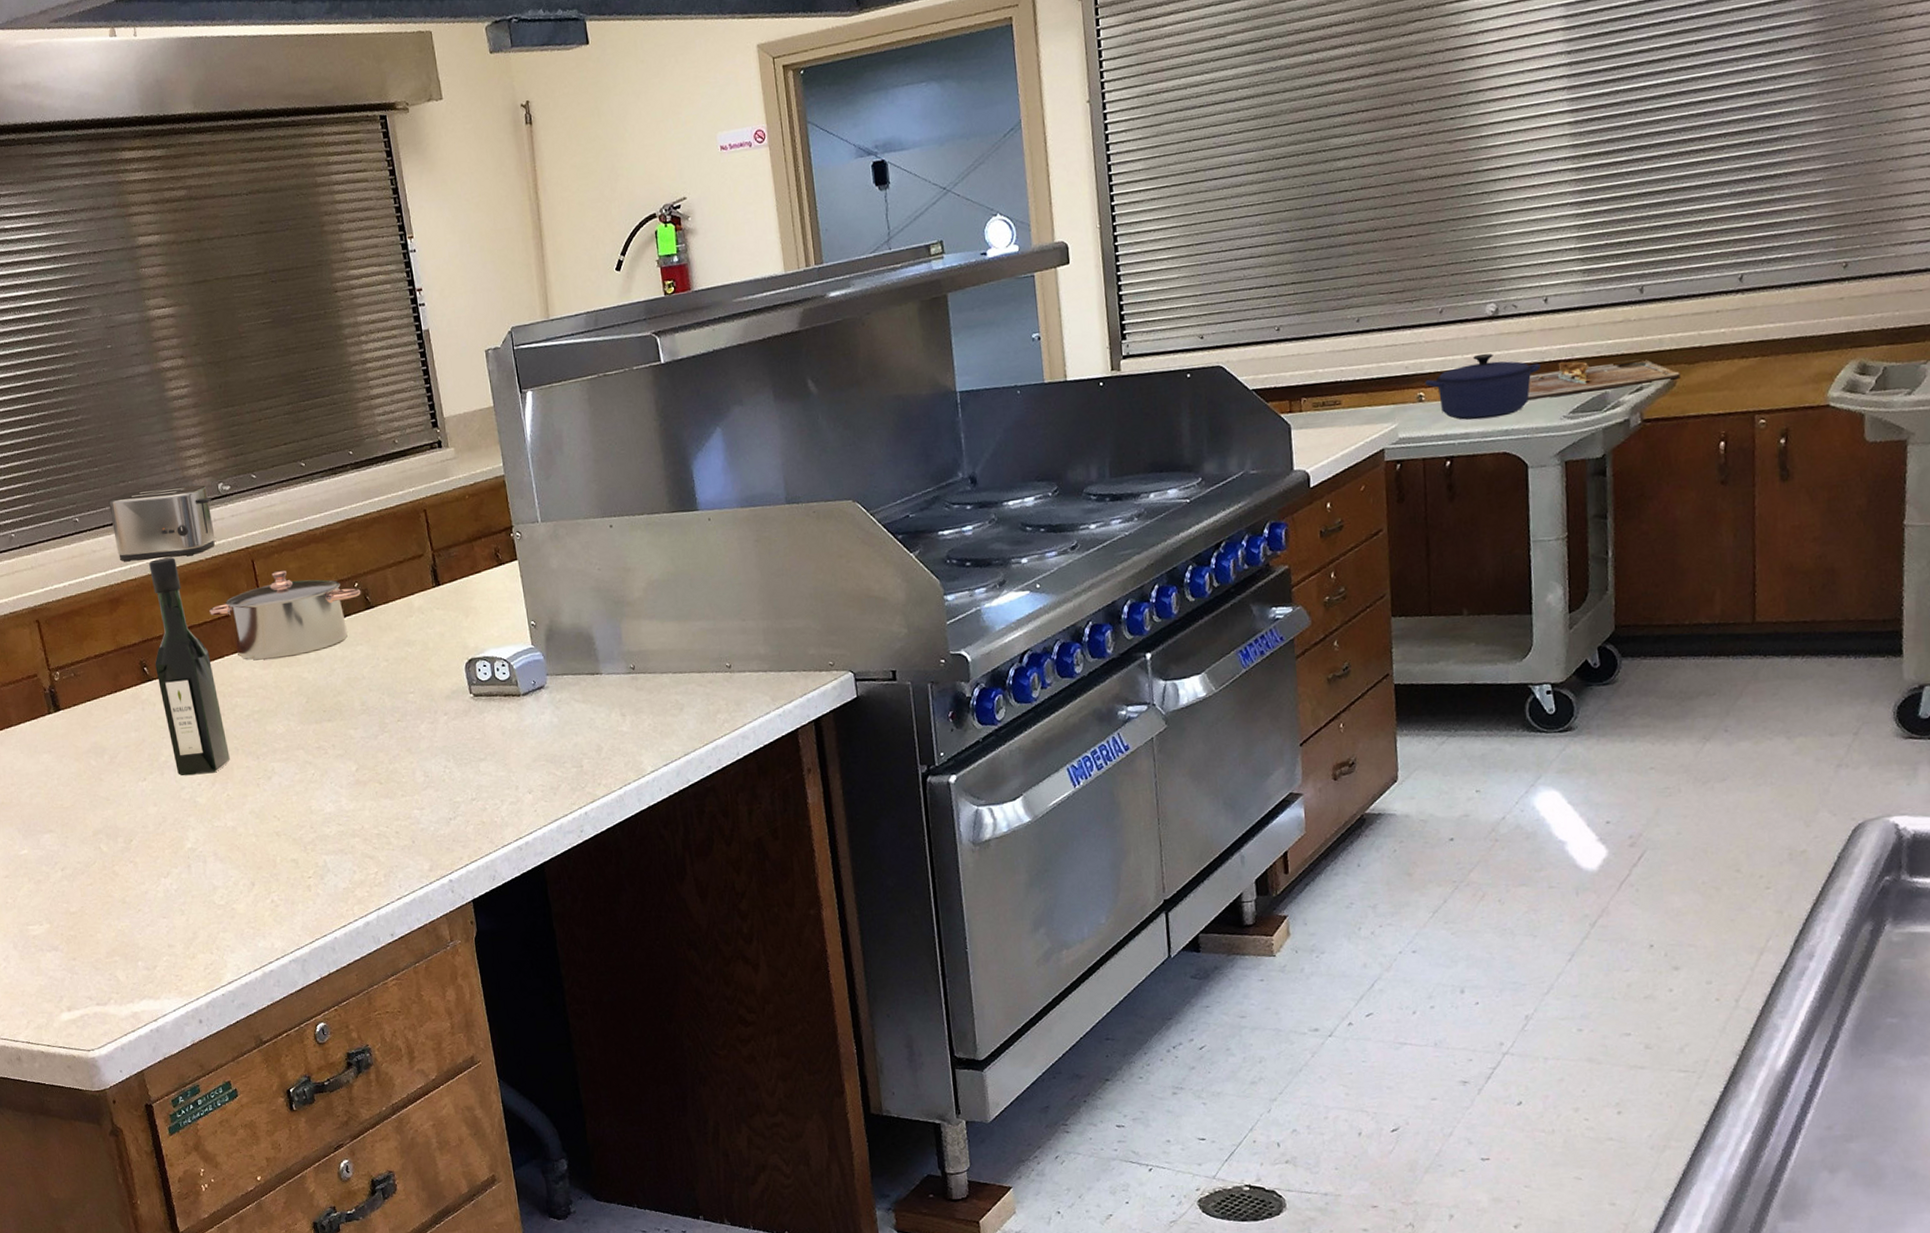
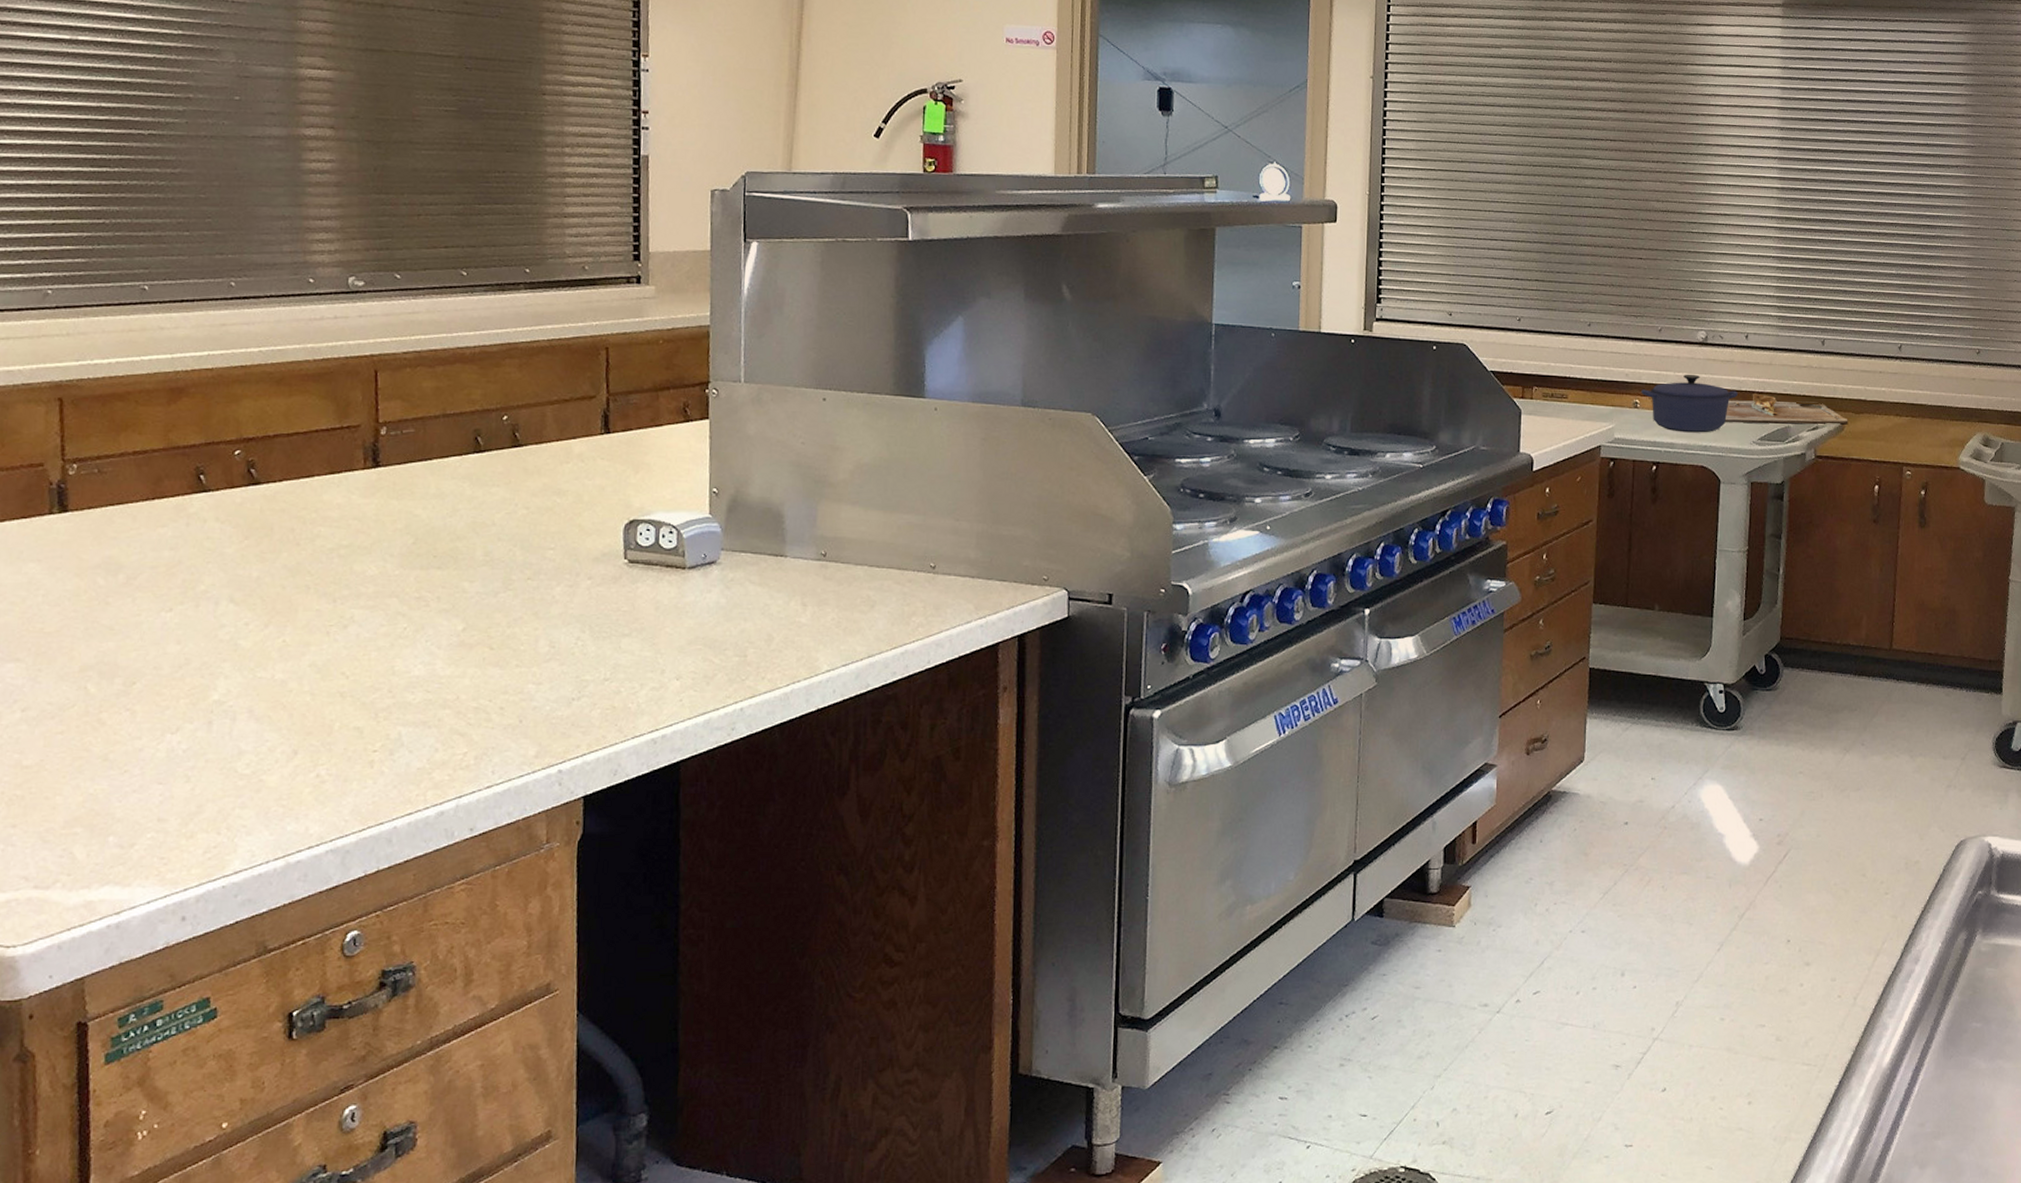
toaster: present [108,485,215,562] -> none [194,267,337,355]
bottle: present [149,557,230,777] -> none [216,350,297,613]
cooking pot: present [209,569,361,660] -> none [305,387,510,489]

